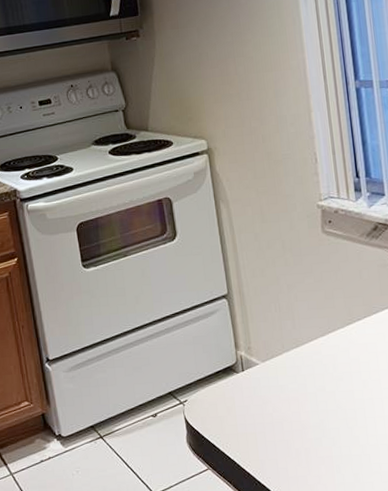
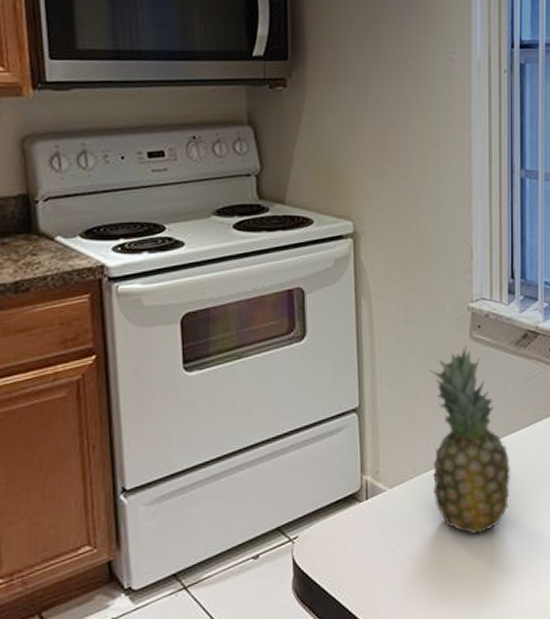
fruit: none [288,239,376,404] -> present [430,346,511,535]

